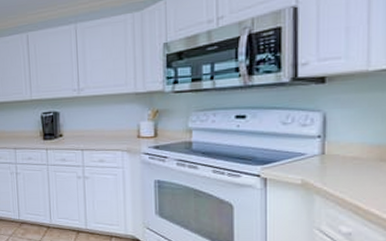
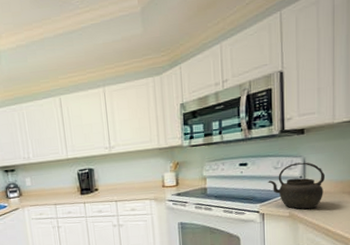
kettle: none [273,118,354,178] -> present [268,162,325,209]

